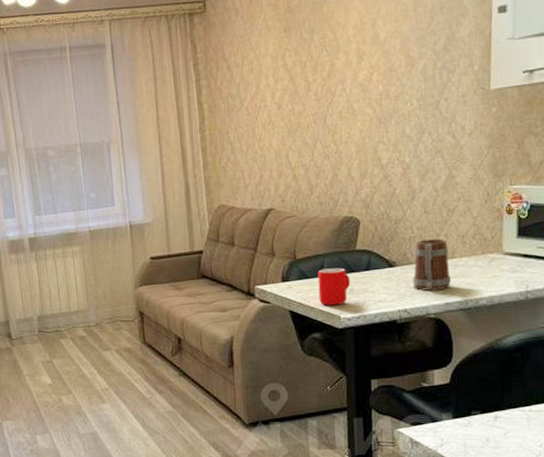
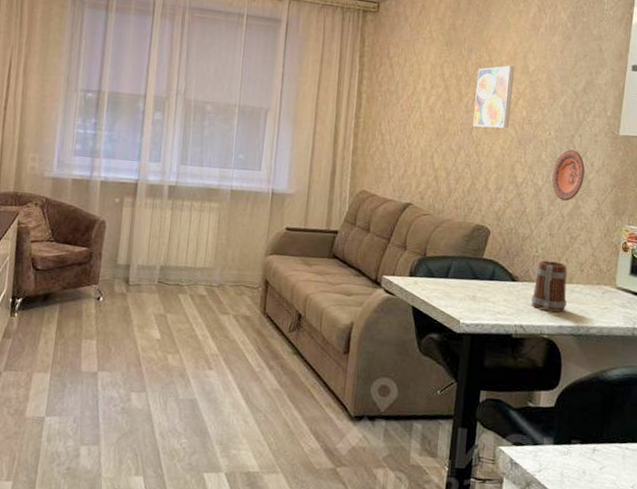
mug: present [317,267,351,306] -> none [441,271,474,310]
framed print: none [323,38,366,114] -> present [473,65,515,129]
decorative plate: none [420,116,456,174] -> present [552,149,585,201]

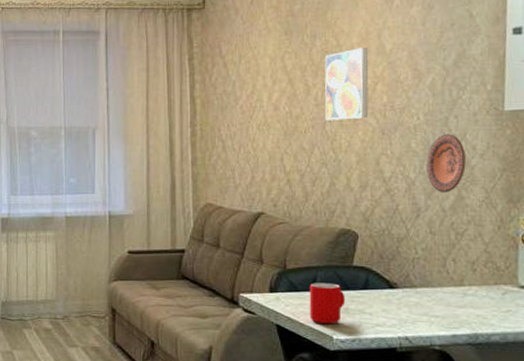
mug: none [441,271,474,310] -> present [309,283,346,325]
mug: present [530,260,567,312] -> none [415,262,460,320]

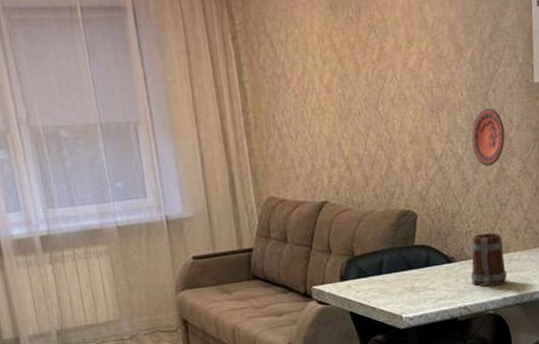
mug: present [309,283,346,325] -> none [377,264,411,305]
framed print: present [325,48,369,120] -> none [371,22,417,100]
mug: none [415,262,460,320] -> present [470,232,508,287]

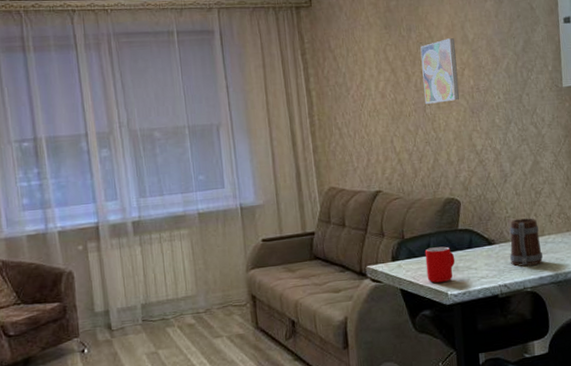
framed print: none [371,22,417,100] -> present [420,38,460,104]
mug: none [377,264,411,305] -> present [425,246,455,283]
decorative plate: present [471,108,505,166] -> none [508,109,538,159]

